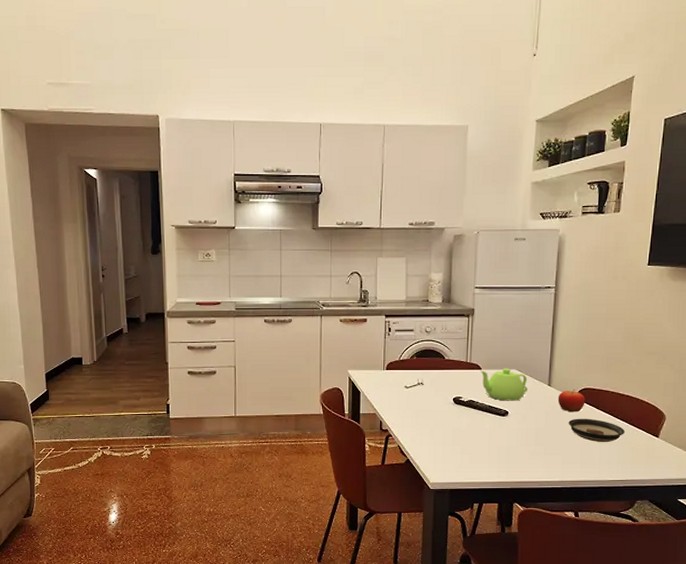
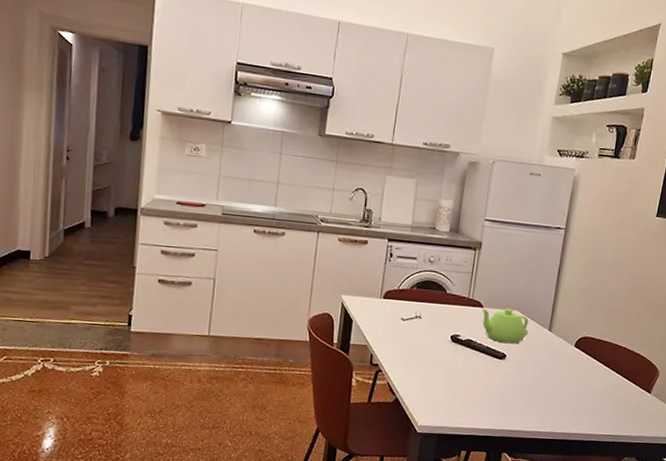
fruit: present [557,389,586,412] -> none [556,336,584,361]
saucer: present [568,418,625,443] -> none [565,367,619,395]

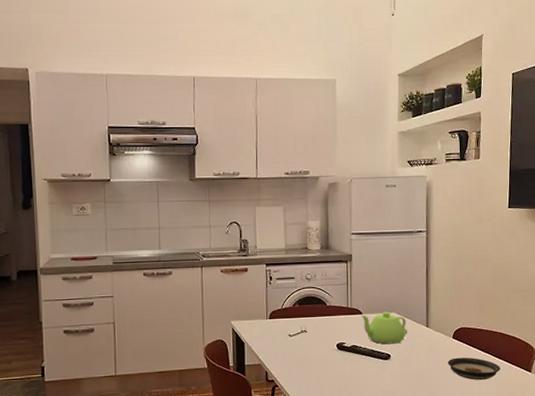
saucer: none [565,367,619,395] -> present [447,357,500,381]

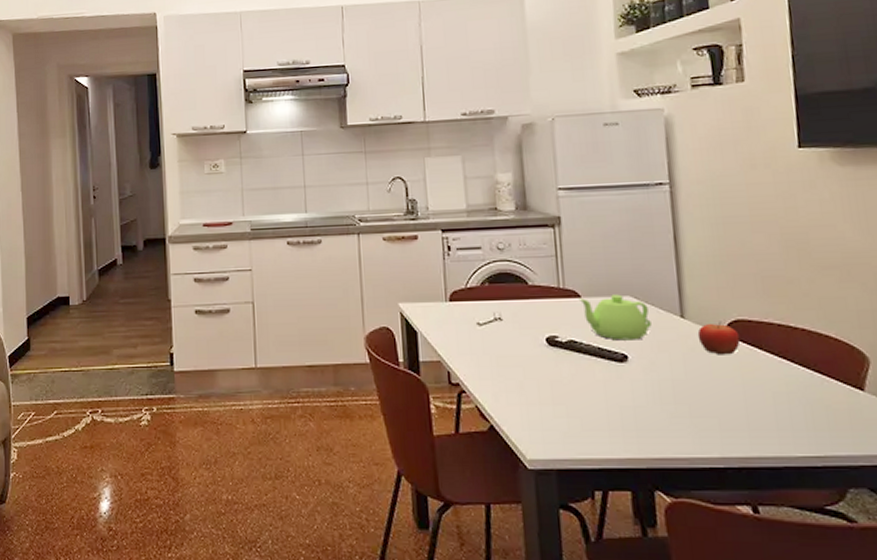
fruit: none [436,329,462,352] -> present [697,321,741,355]
saucer: present [447,357,500,381] -> none [719,363,809,400]

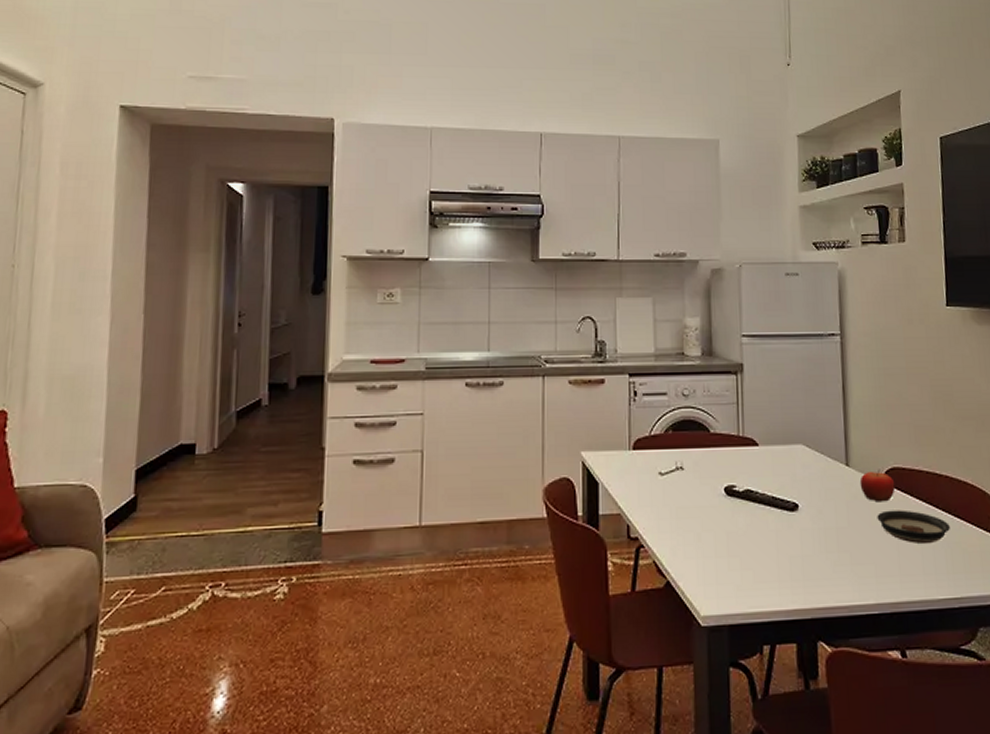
teapot: present [578,294,652,341] -> none [756,443,820,489]
saucer: none [719,363,809,400] -> present [877,510,950,545]

